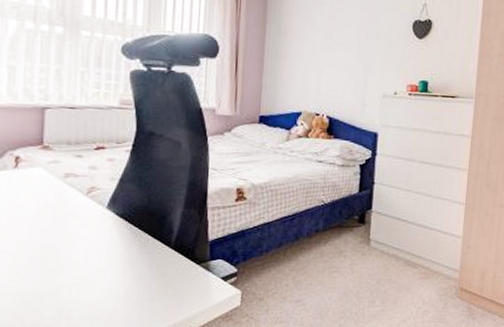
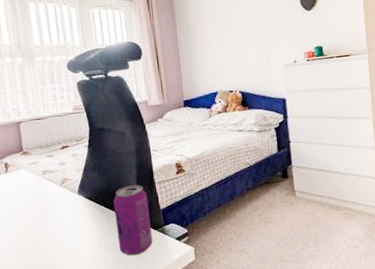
beverage can: none [148,206,195,293] -> present [113,184,153,256]

